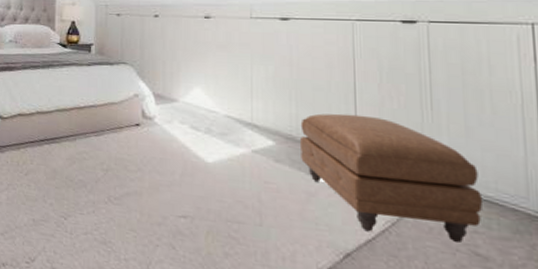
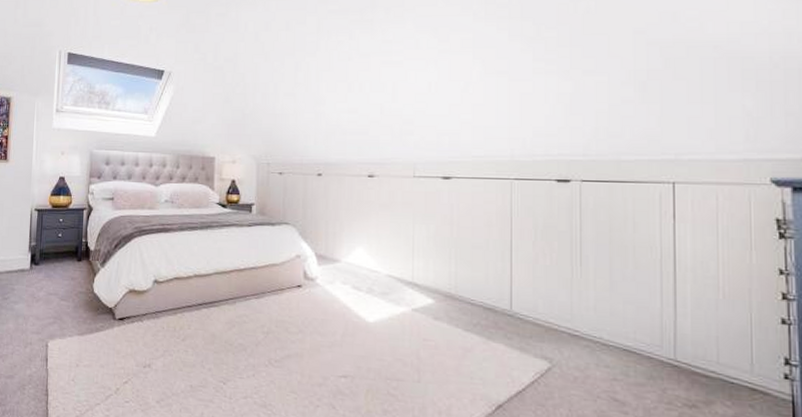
ottoman: present [299,113,484,243] -> none [457,271,623,390]

